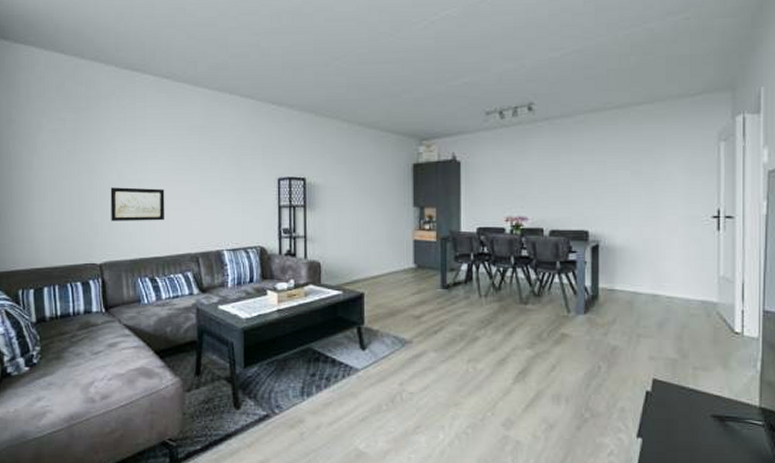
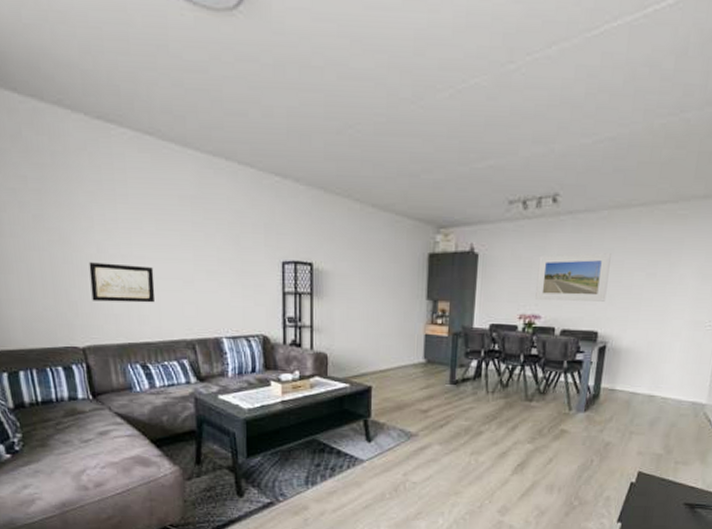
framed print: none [520,154,592,202] -> present [535,253,611,302]

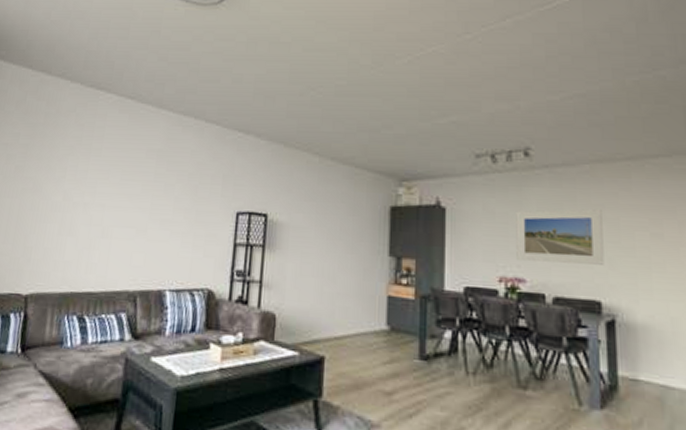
wall art: present [89,262,156,303] -> none [47,209,111,251]

